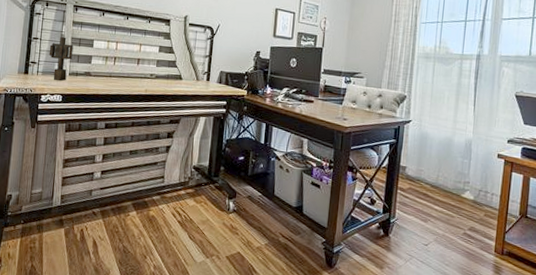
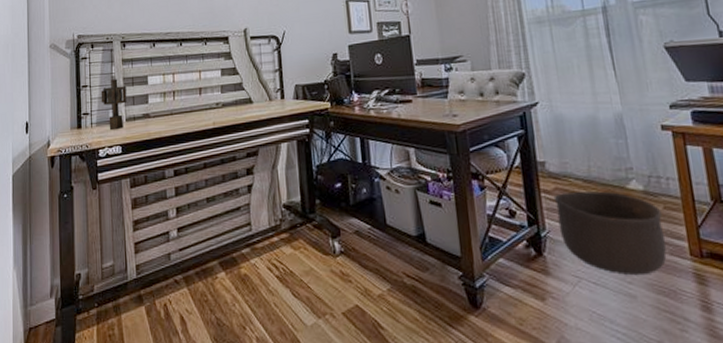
basket: none [405,192,482,261] -> present [553,191,667,276]

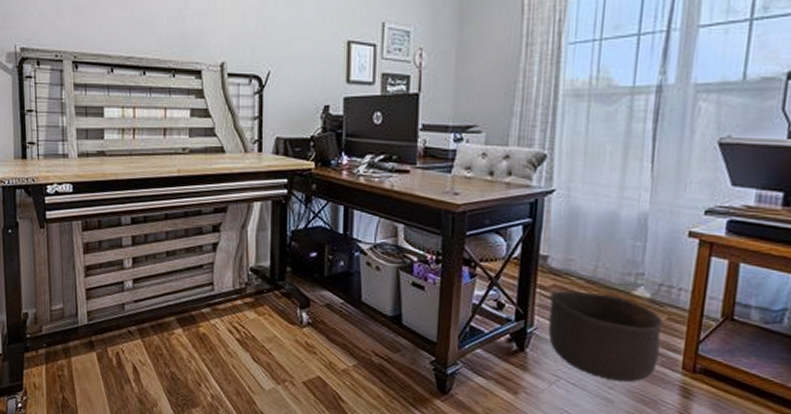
clamp: present [101,79,127,131] -> none [48,106,79,166]

